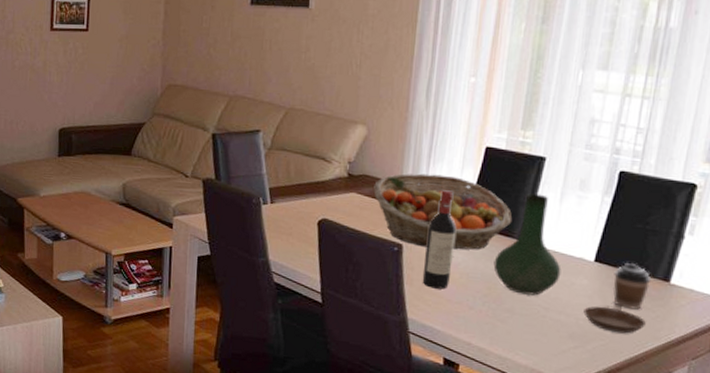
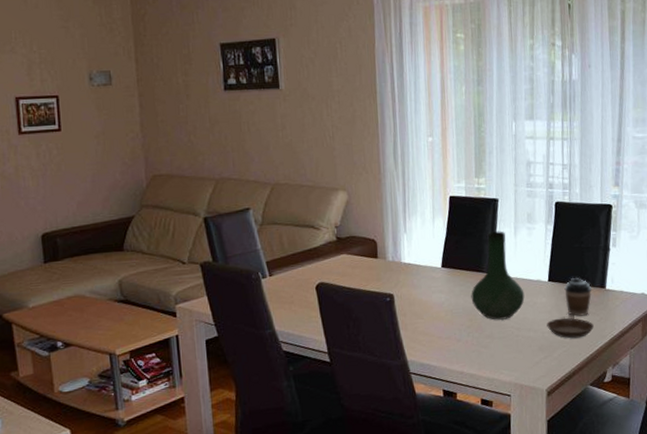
fruit basket: present [374,173,513,250] -> none [361,226,480,294]
wine bottle: present [422,190,457,289] -> none [413,239,438,329]

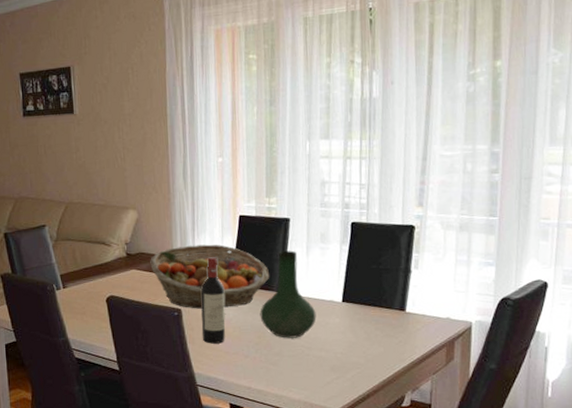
fruit basket: none [361,226,480,294] -> present [150,244,270,309]
wine bottle: none [413,239,438,329] -> present [201,257,226,344]
saucer: present [547,318,594,339] -> none [339,339,391,361]
coffee cup: present [564,278,592,316] -> none [359,299,391,339]

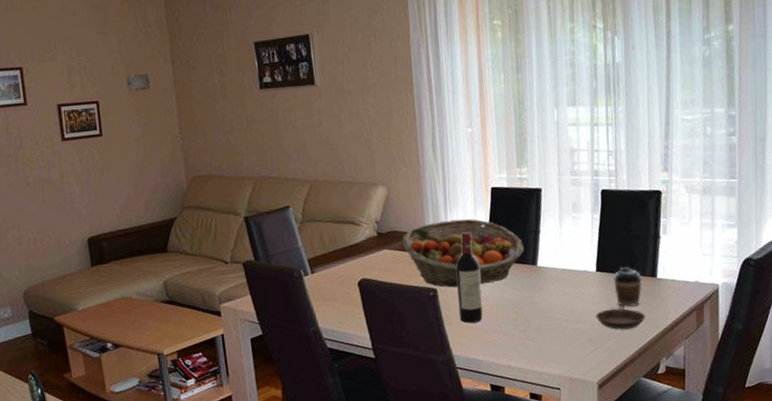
vase: present [260,250,317,339] -> none [516,221,572,313]
saucer: none [339,339,391,361] -> present [596,308,645,330]
coffee cup: none [359,299,391,339] -> present [613,267,643,307]

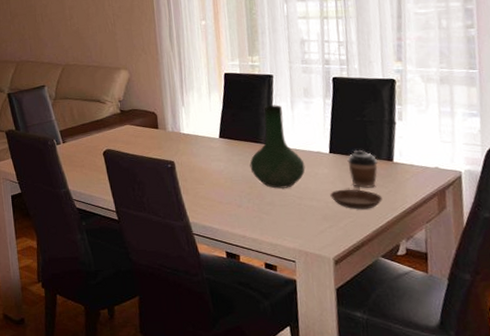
fruit basket: present [402,218,525,288] -> none [142,100,258,161]
wine bottle: present [456,232,483,323] -> none [192,112,218,194]
vase: none [516,221,572,313] -> present [249,105,306,189]

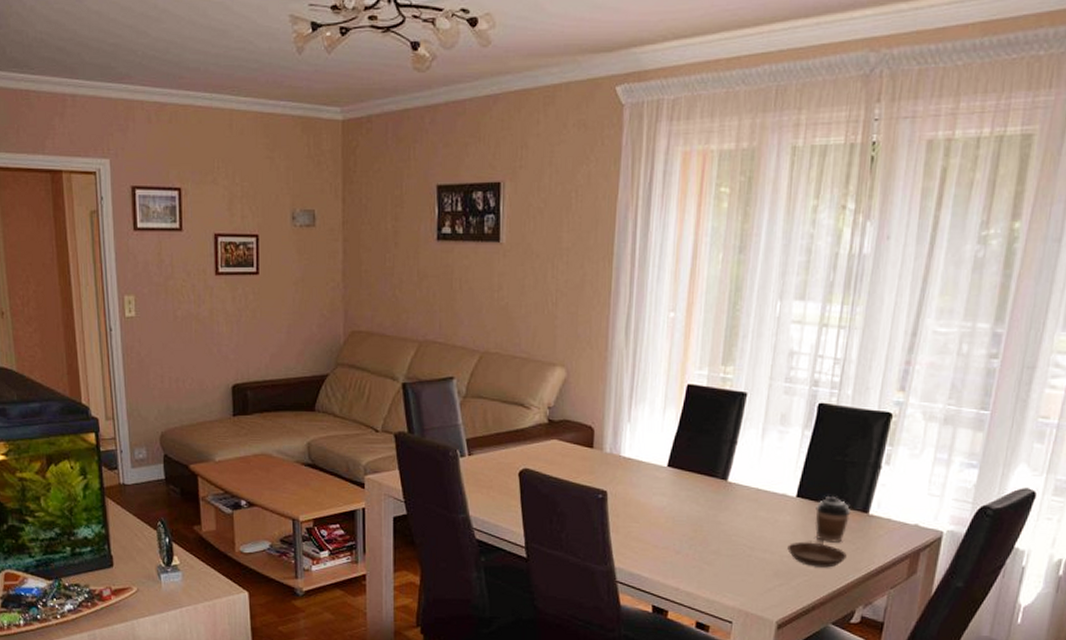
vase: present [249,105,306,189] -> none [698,431,765,535]

